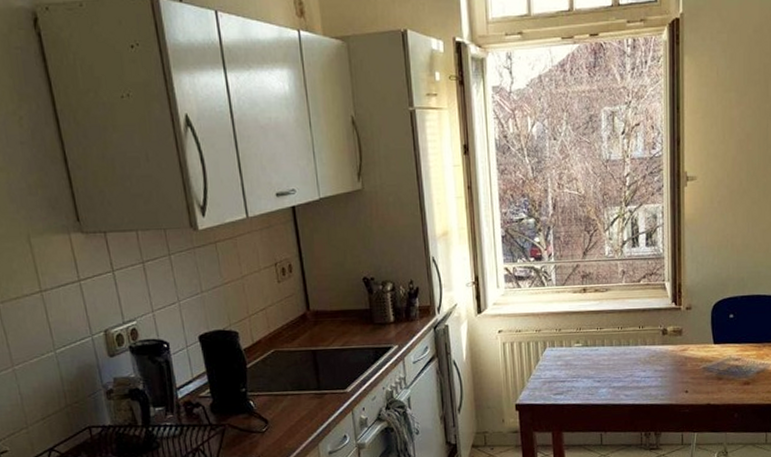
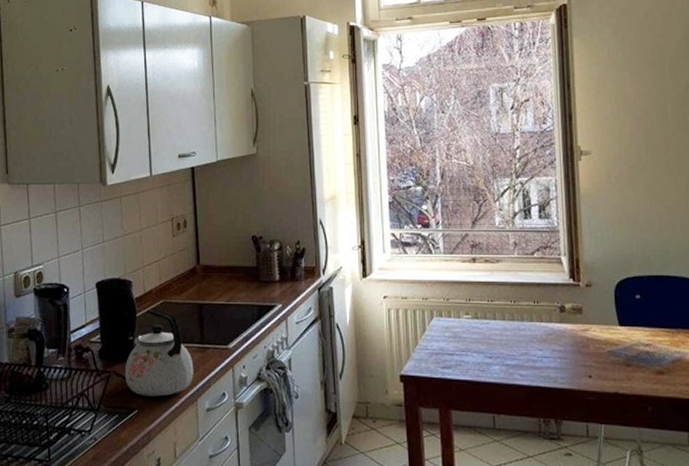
kettle: none [240,359,313,446] -> present [125,309,194,397]

